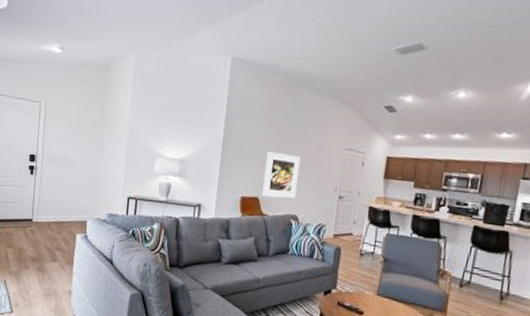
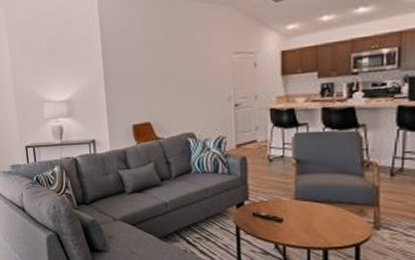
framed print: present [262,152,300,198] -> none [150,71,188,120]

